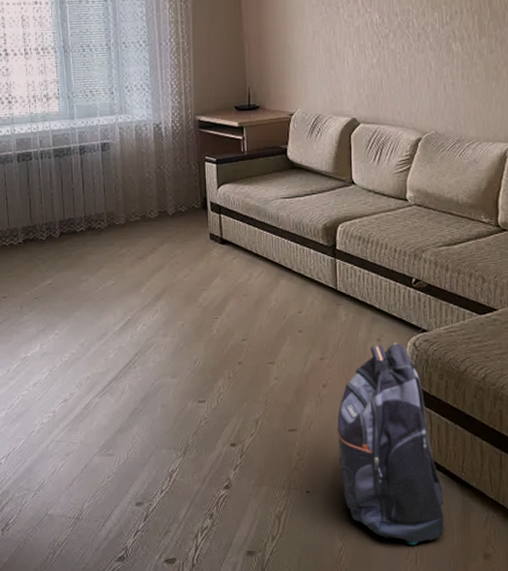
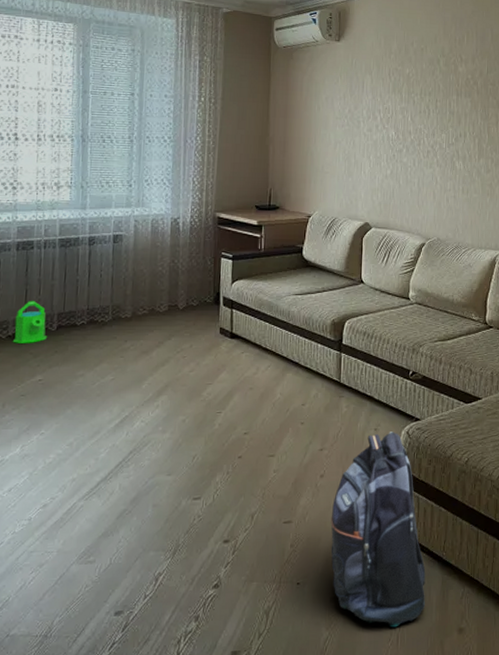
watering can: none [22,209,52,249] -> present [12,301,48,343]

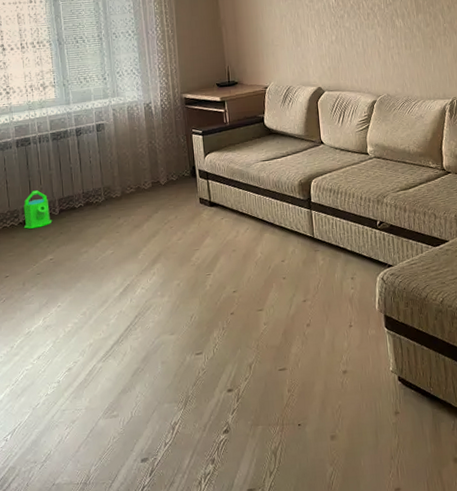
backpack: present [330,431,426,628] -> none [321,279,420,460]

